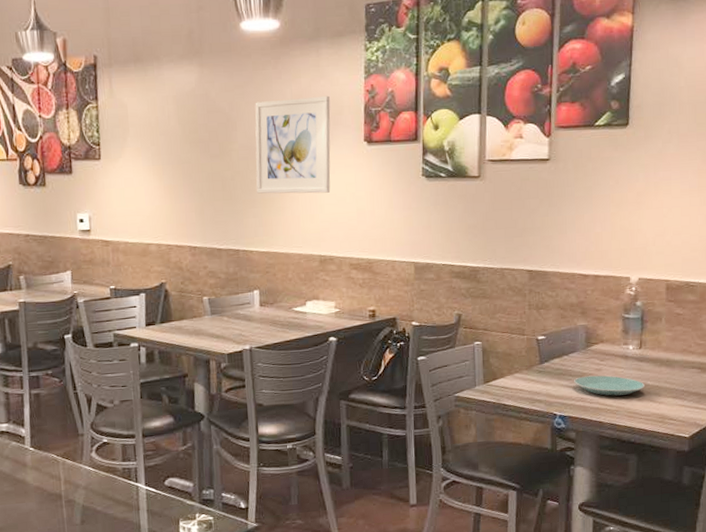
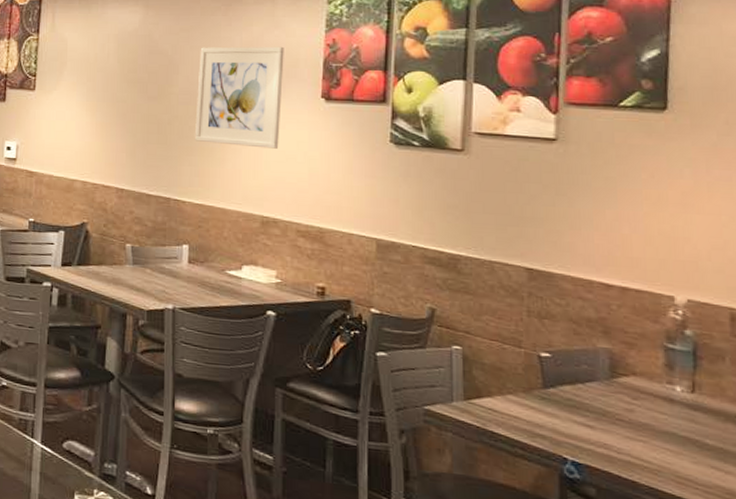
plate: present [574,375,644,396] -> none [593,415,701,452]

